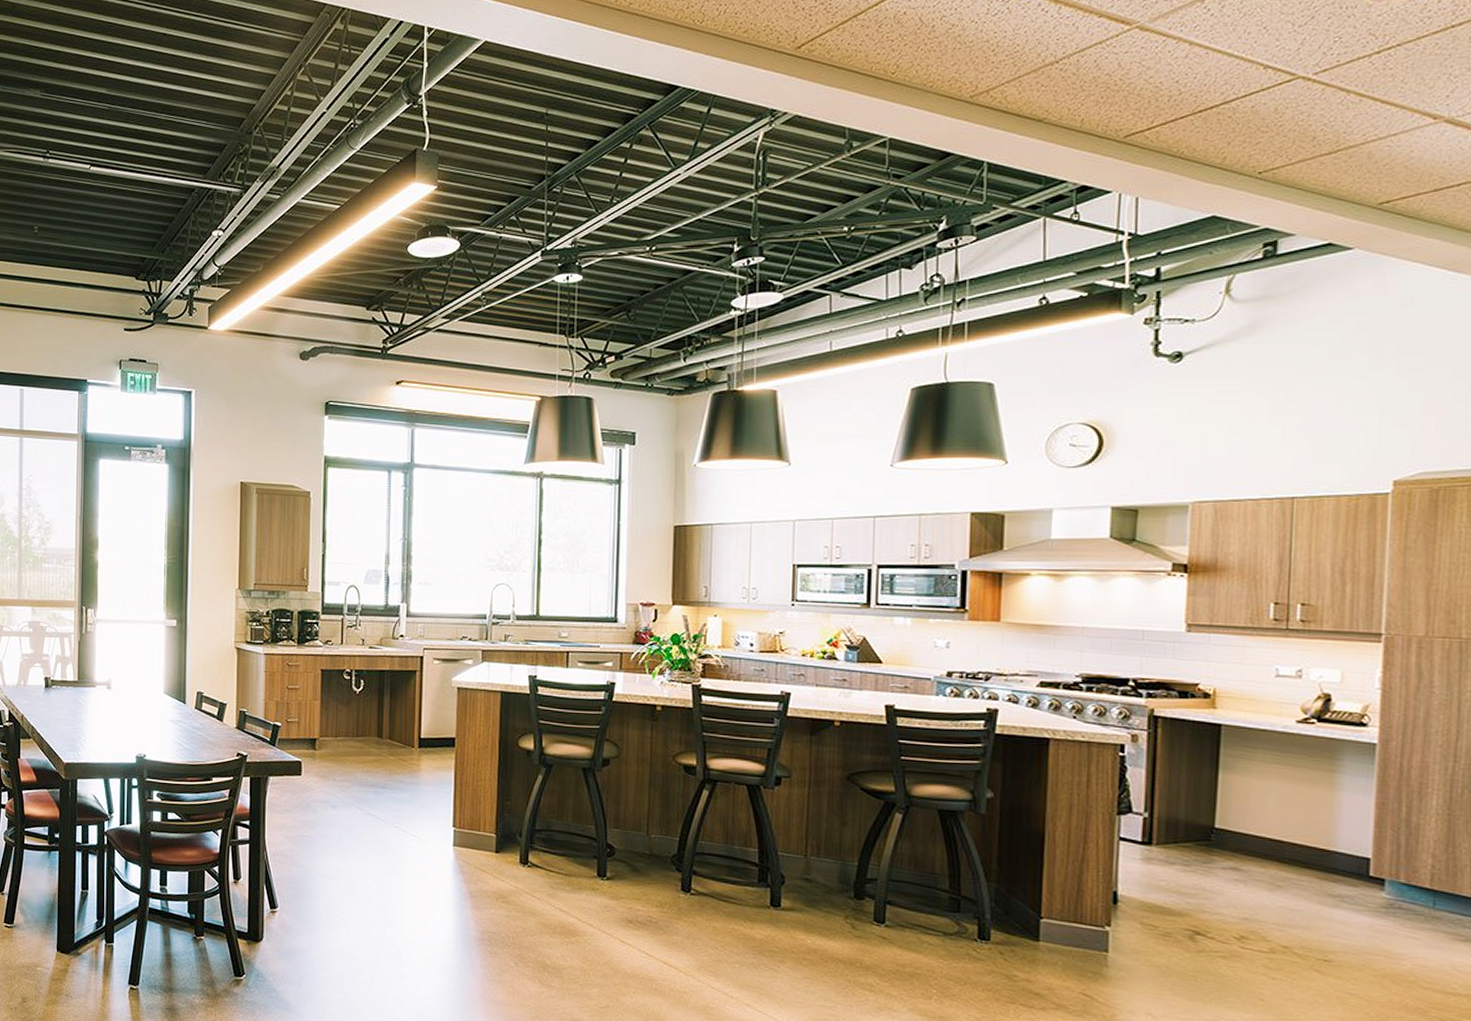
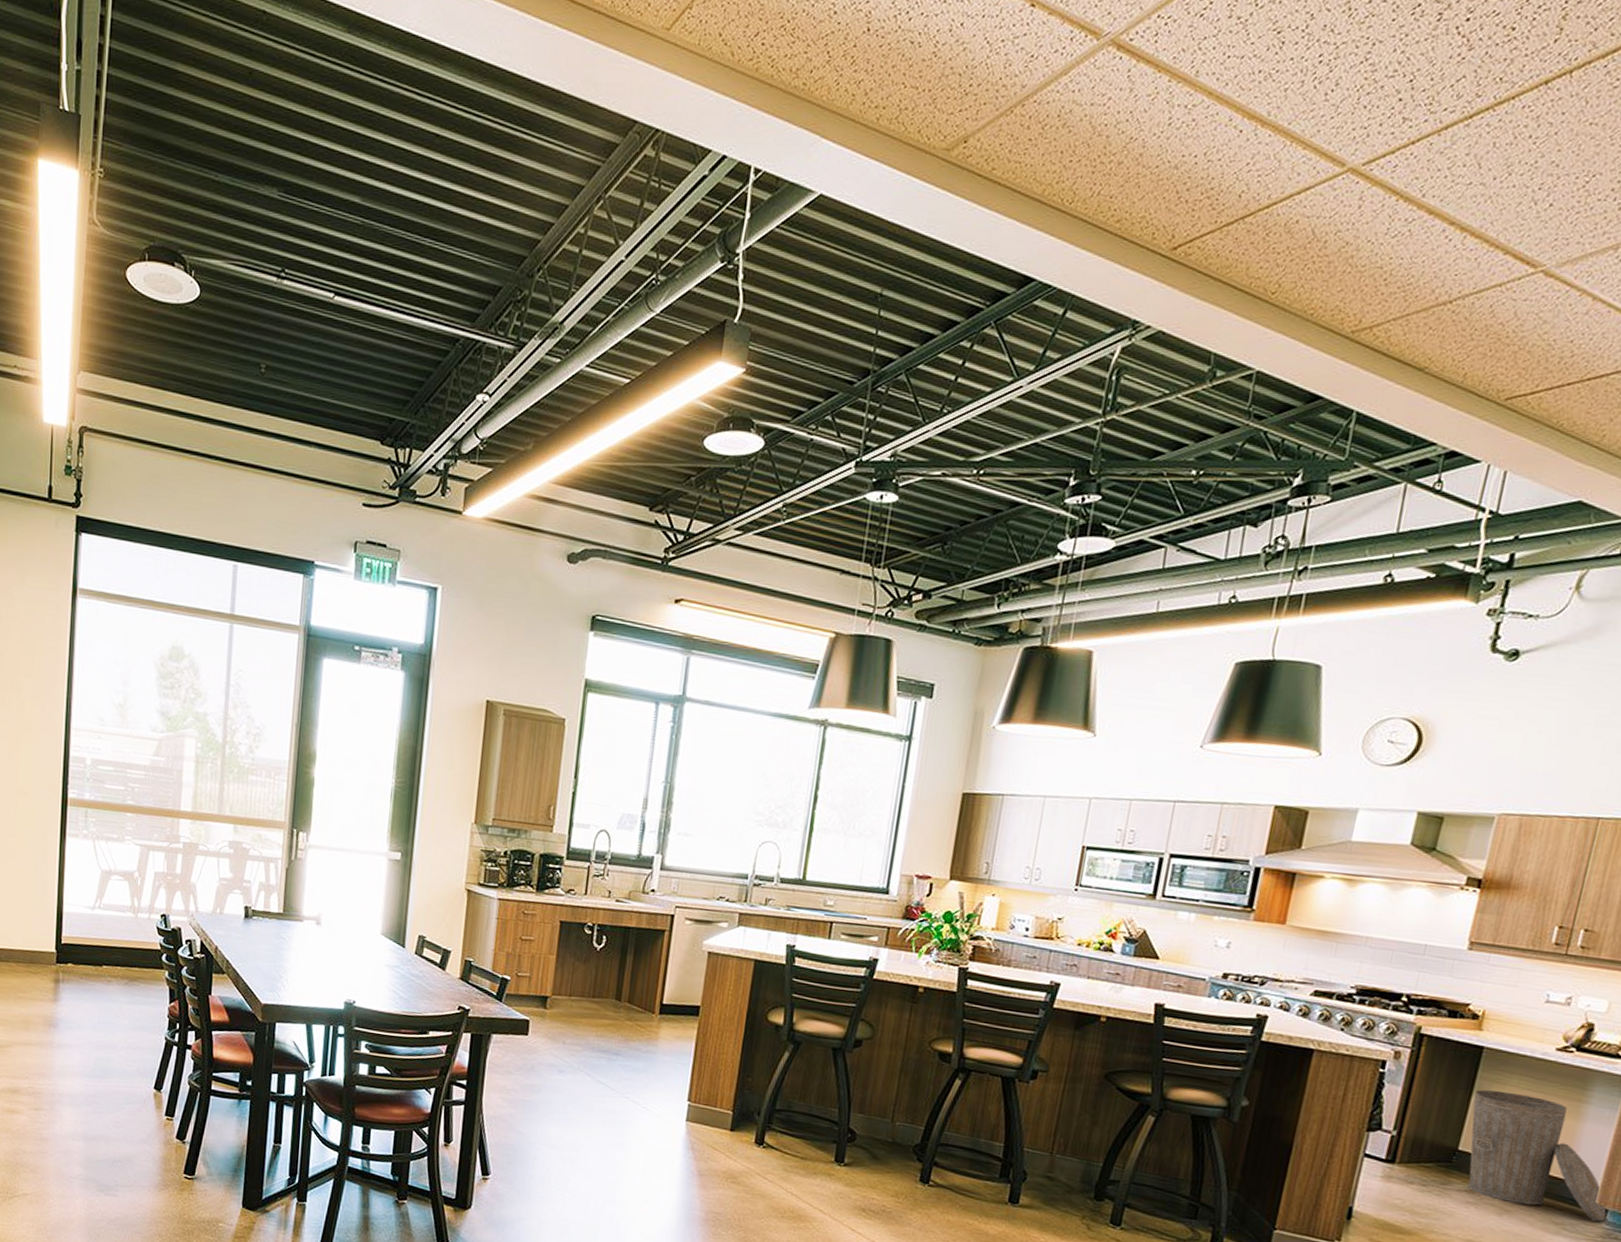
trash can: none [1221,766,1385,892] -> present [1467,1089,1607,1222]

